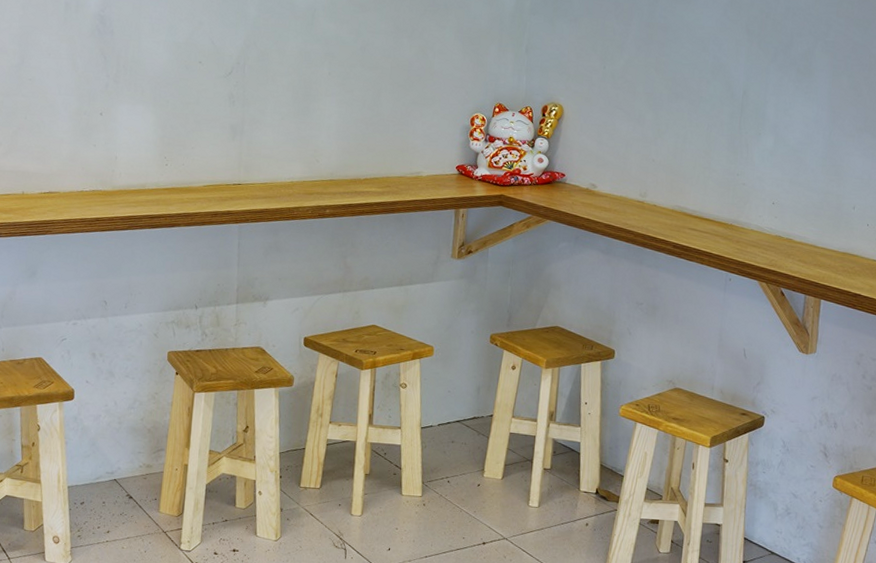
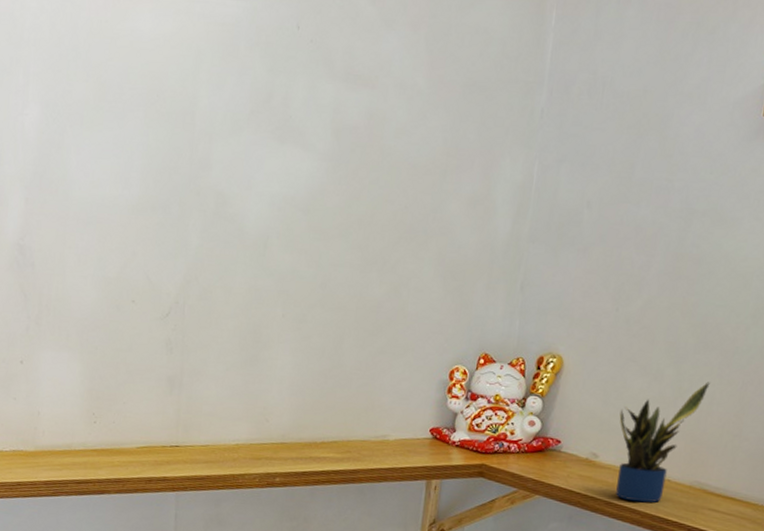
potted plant: none [611,125,682,225] -> present [616,382,710,503]

